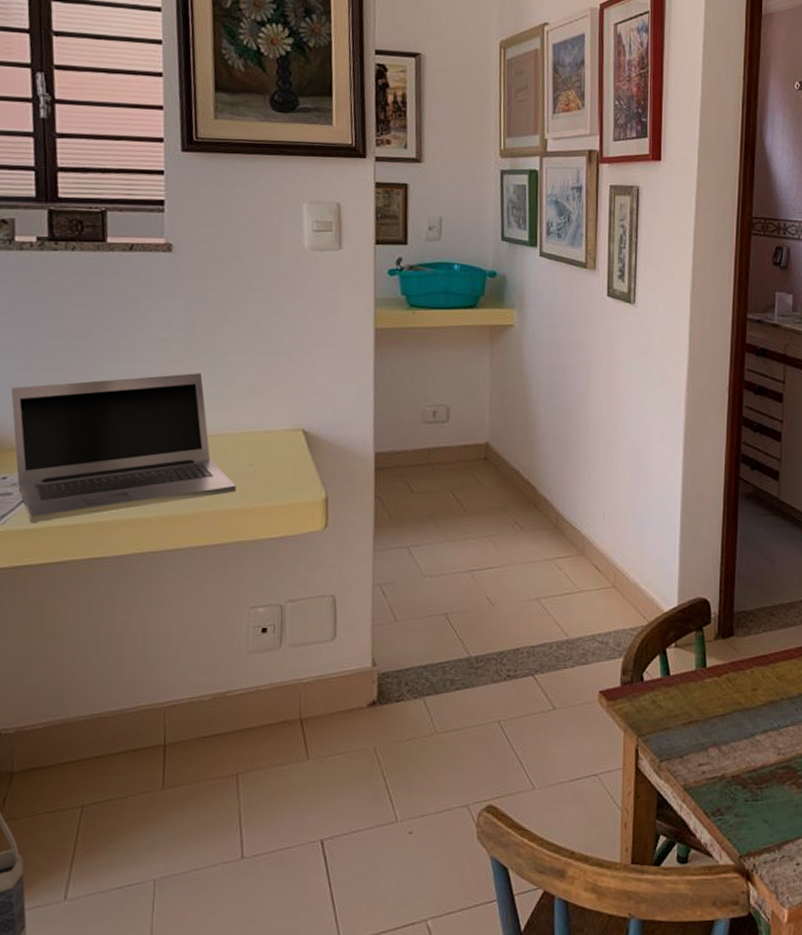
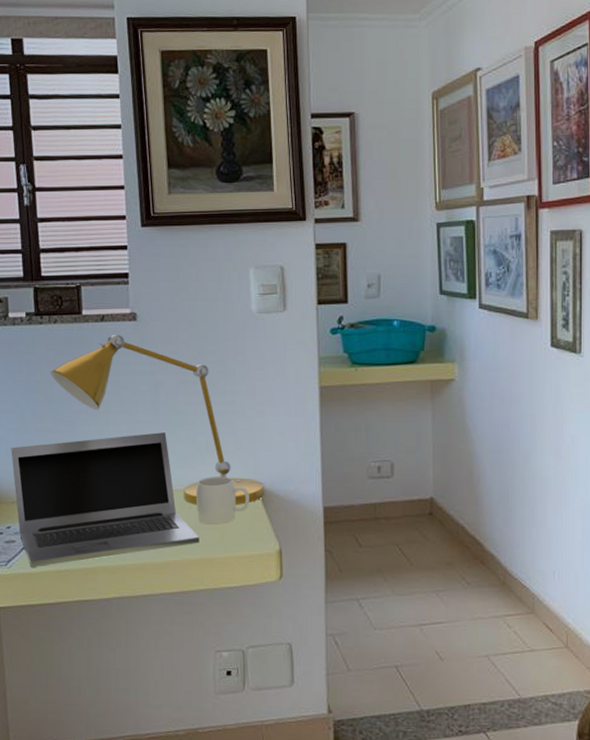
desk lamp: none [65,265,312,452] -> present [51,334,265,506]
mug: none [233,420,294,473] -> present [195,476,249,526]

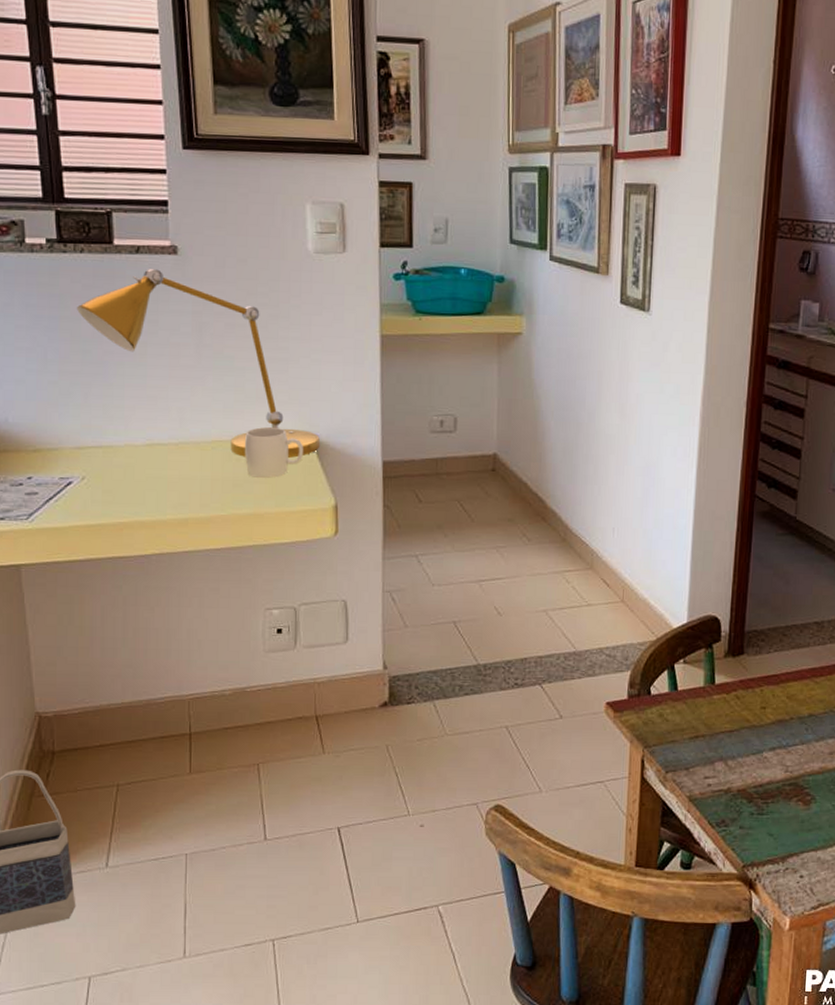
laptop: present [11,432,200,568] -> none [31,378,248,522]

